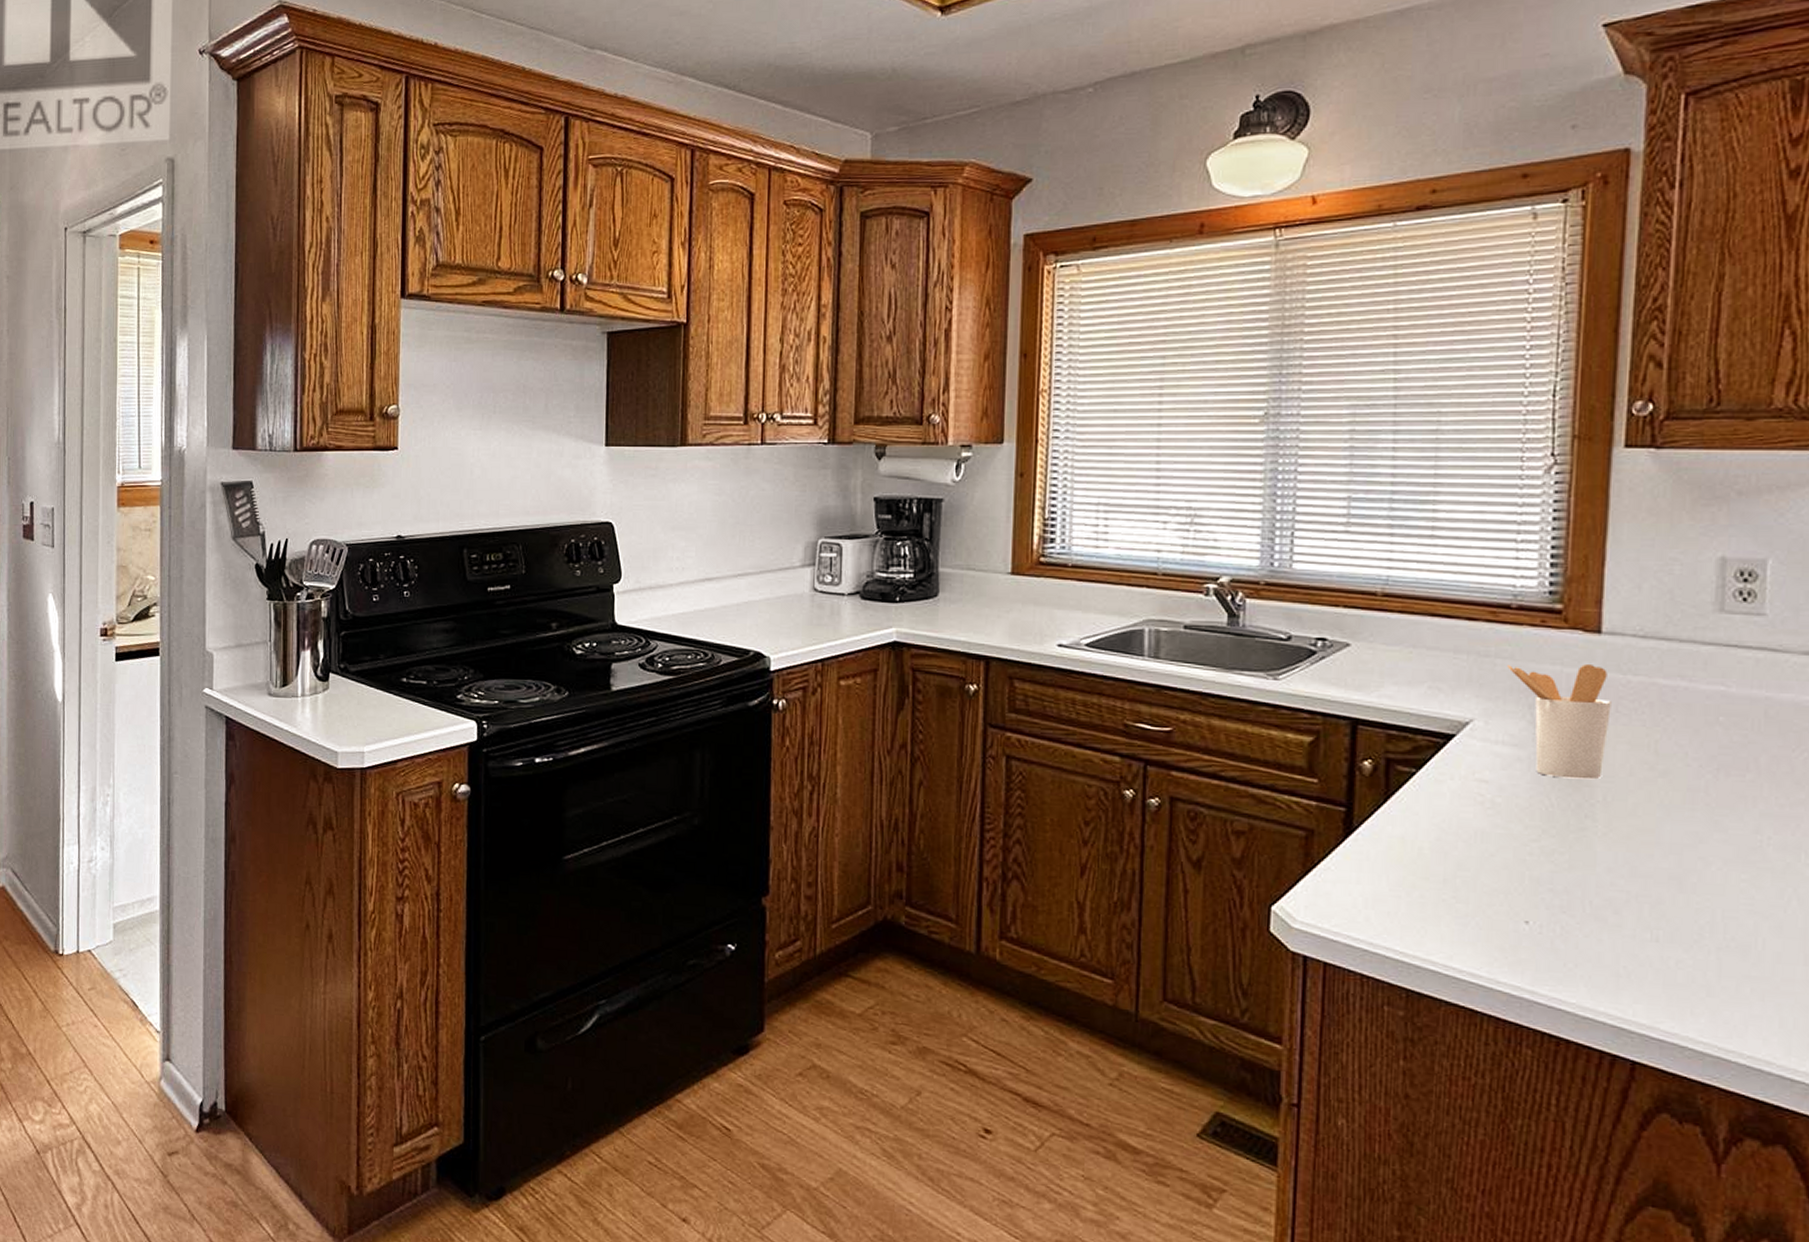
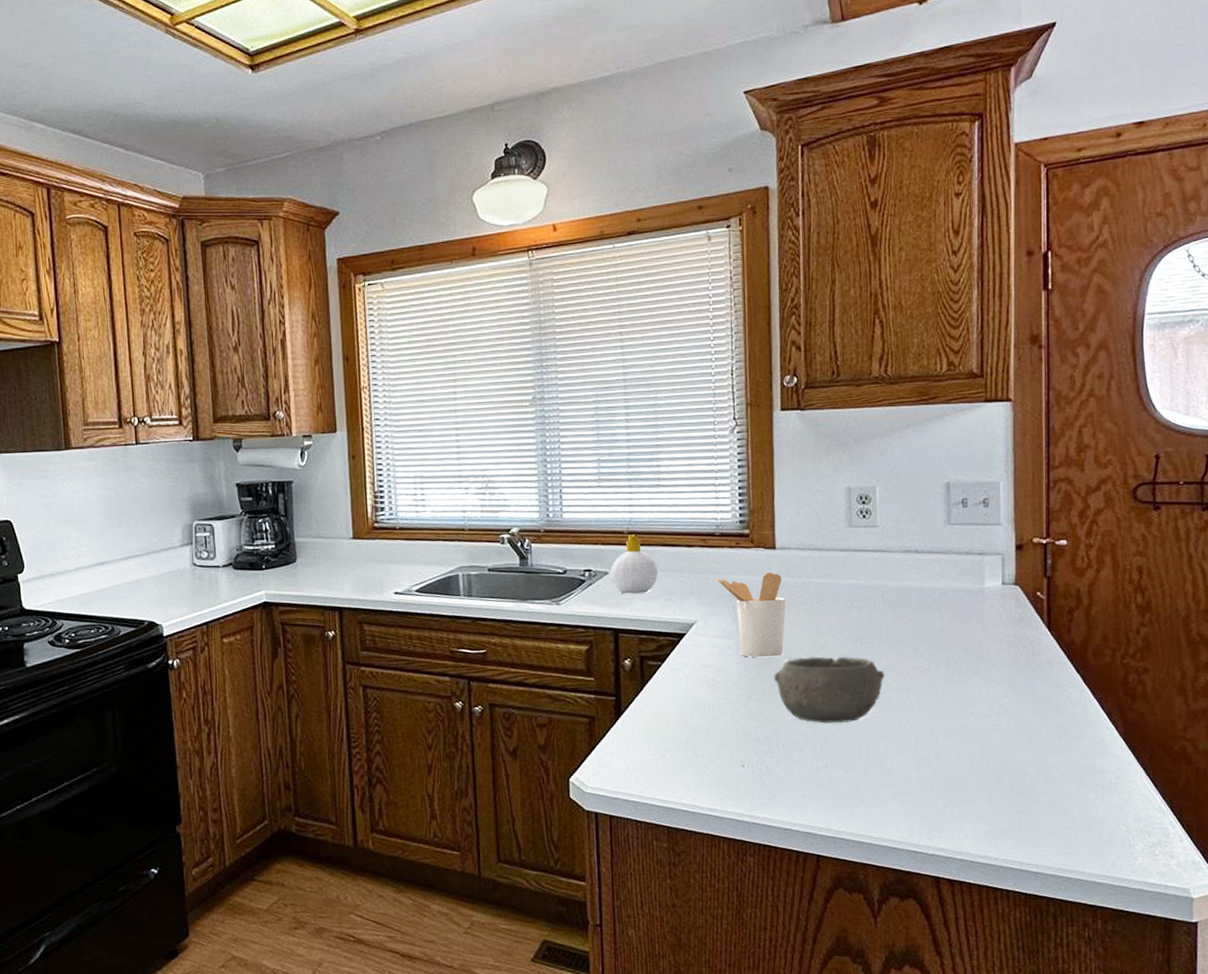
soap bottle: none [1353,597,1423,676] -> present [610,534,659,594]
bowl: none [1583,785,1761,884] -> present [773,656,884,724]

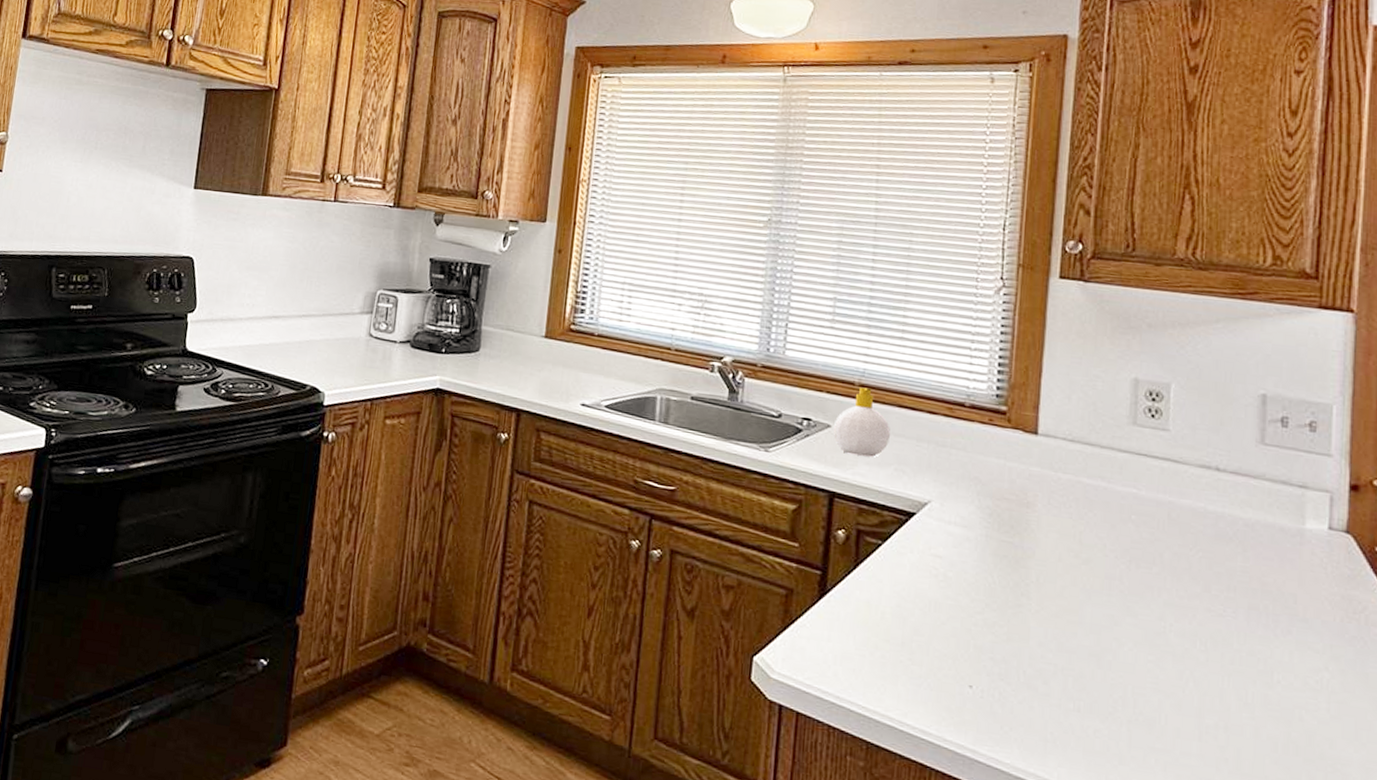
utensil holder: present [716,573,786,658] -> none [960,456,1045,563]
bowl: present [773,656,884,724] -> none [1020,569,1164,661]

